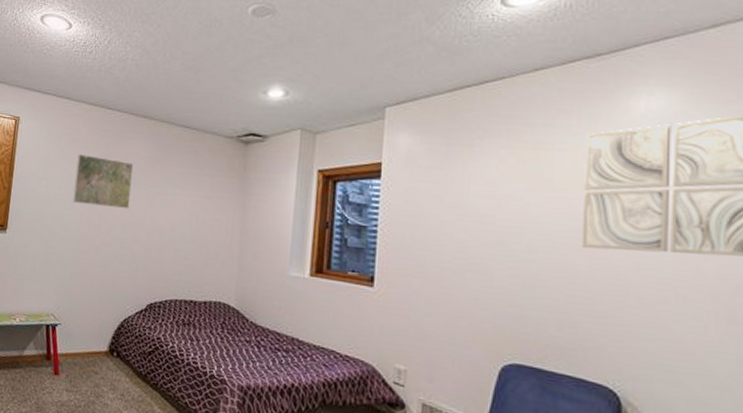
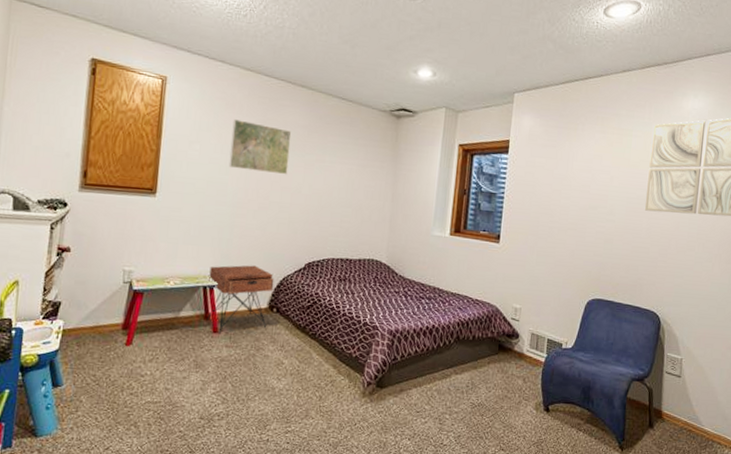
nightstand: none [48,304,115,376] -> present [206,265,274,334]

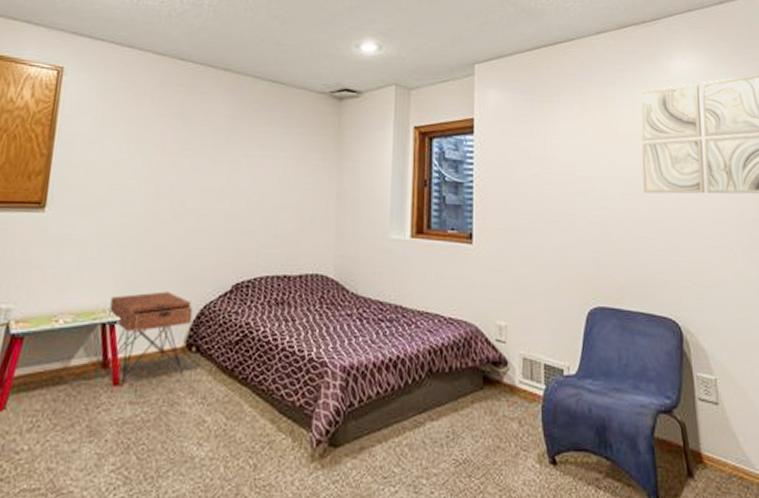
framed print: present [228,119,292,175] -> none [136,112,213,176]

